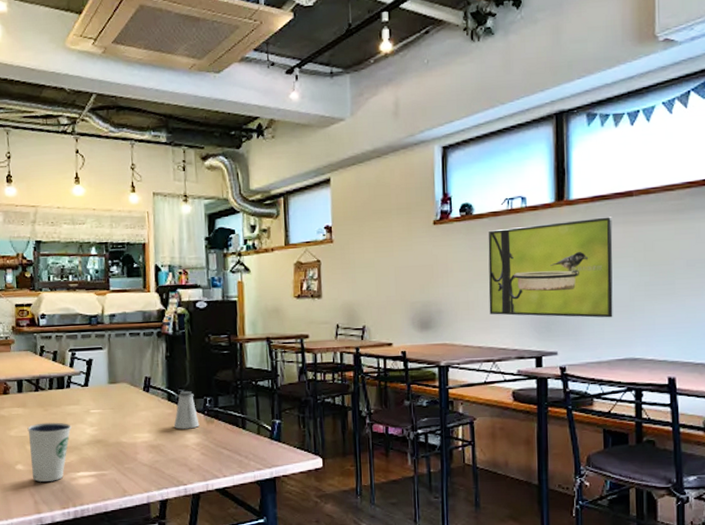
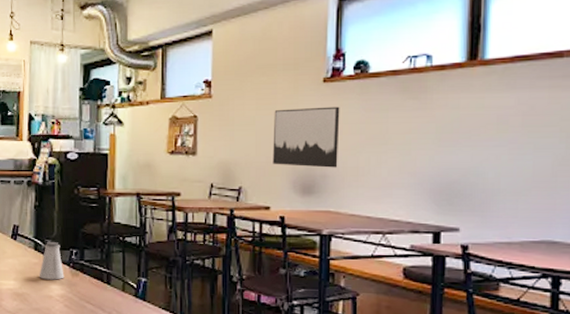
wall art: none [391,246,451,304] -> present [273,106,340,168]
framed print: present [488,217,613,318] -> none [381,80,536,194]

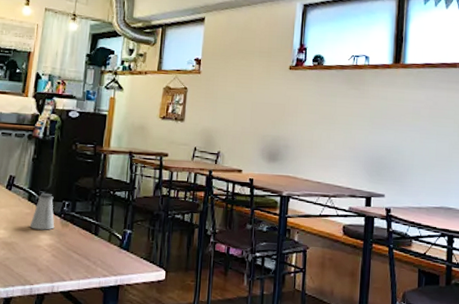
wall art: present [273,106,340,168] -> none [246,88,301,140]

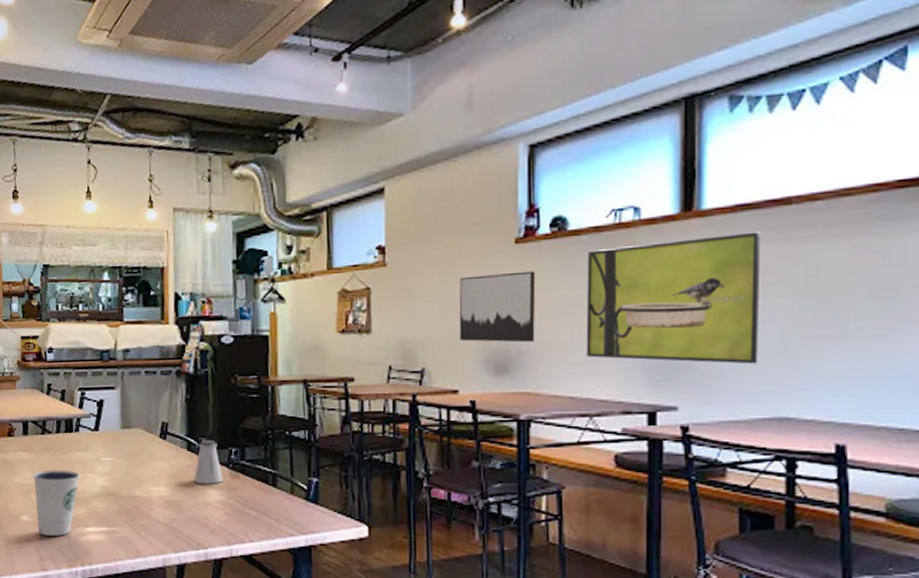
wall art: none [246,88,301,140] -> present [459,271,536,343]
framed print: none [329,81,439,170] -> present [586,231,761,364]

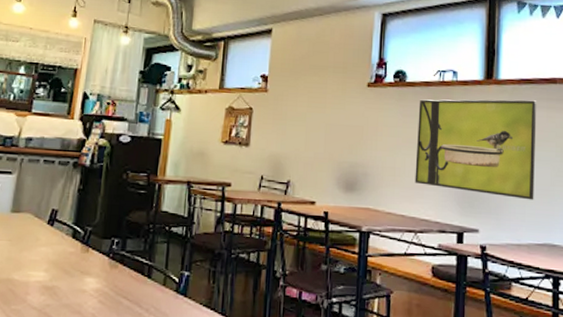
saltshaker: present [193,440,223,484] -> none [73,229,102,272]
wall art: present [459,271,536,343] -> none [320,108,381,167]

